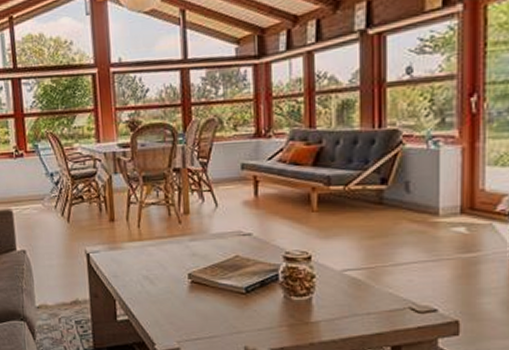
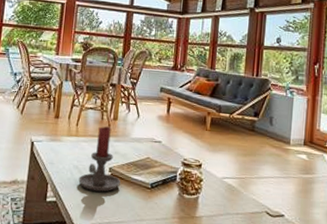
candle holder: none [151,223,205,304] -> present [78,126,121,192]

